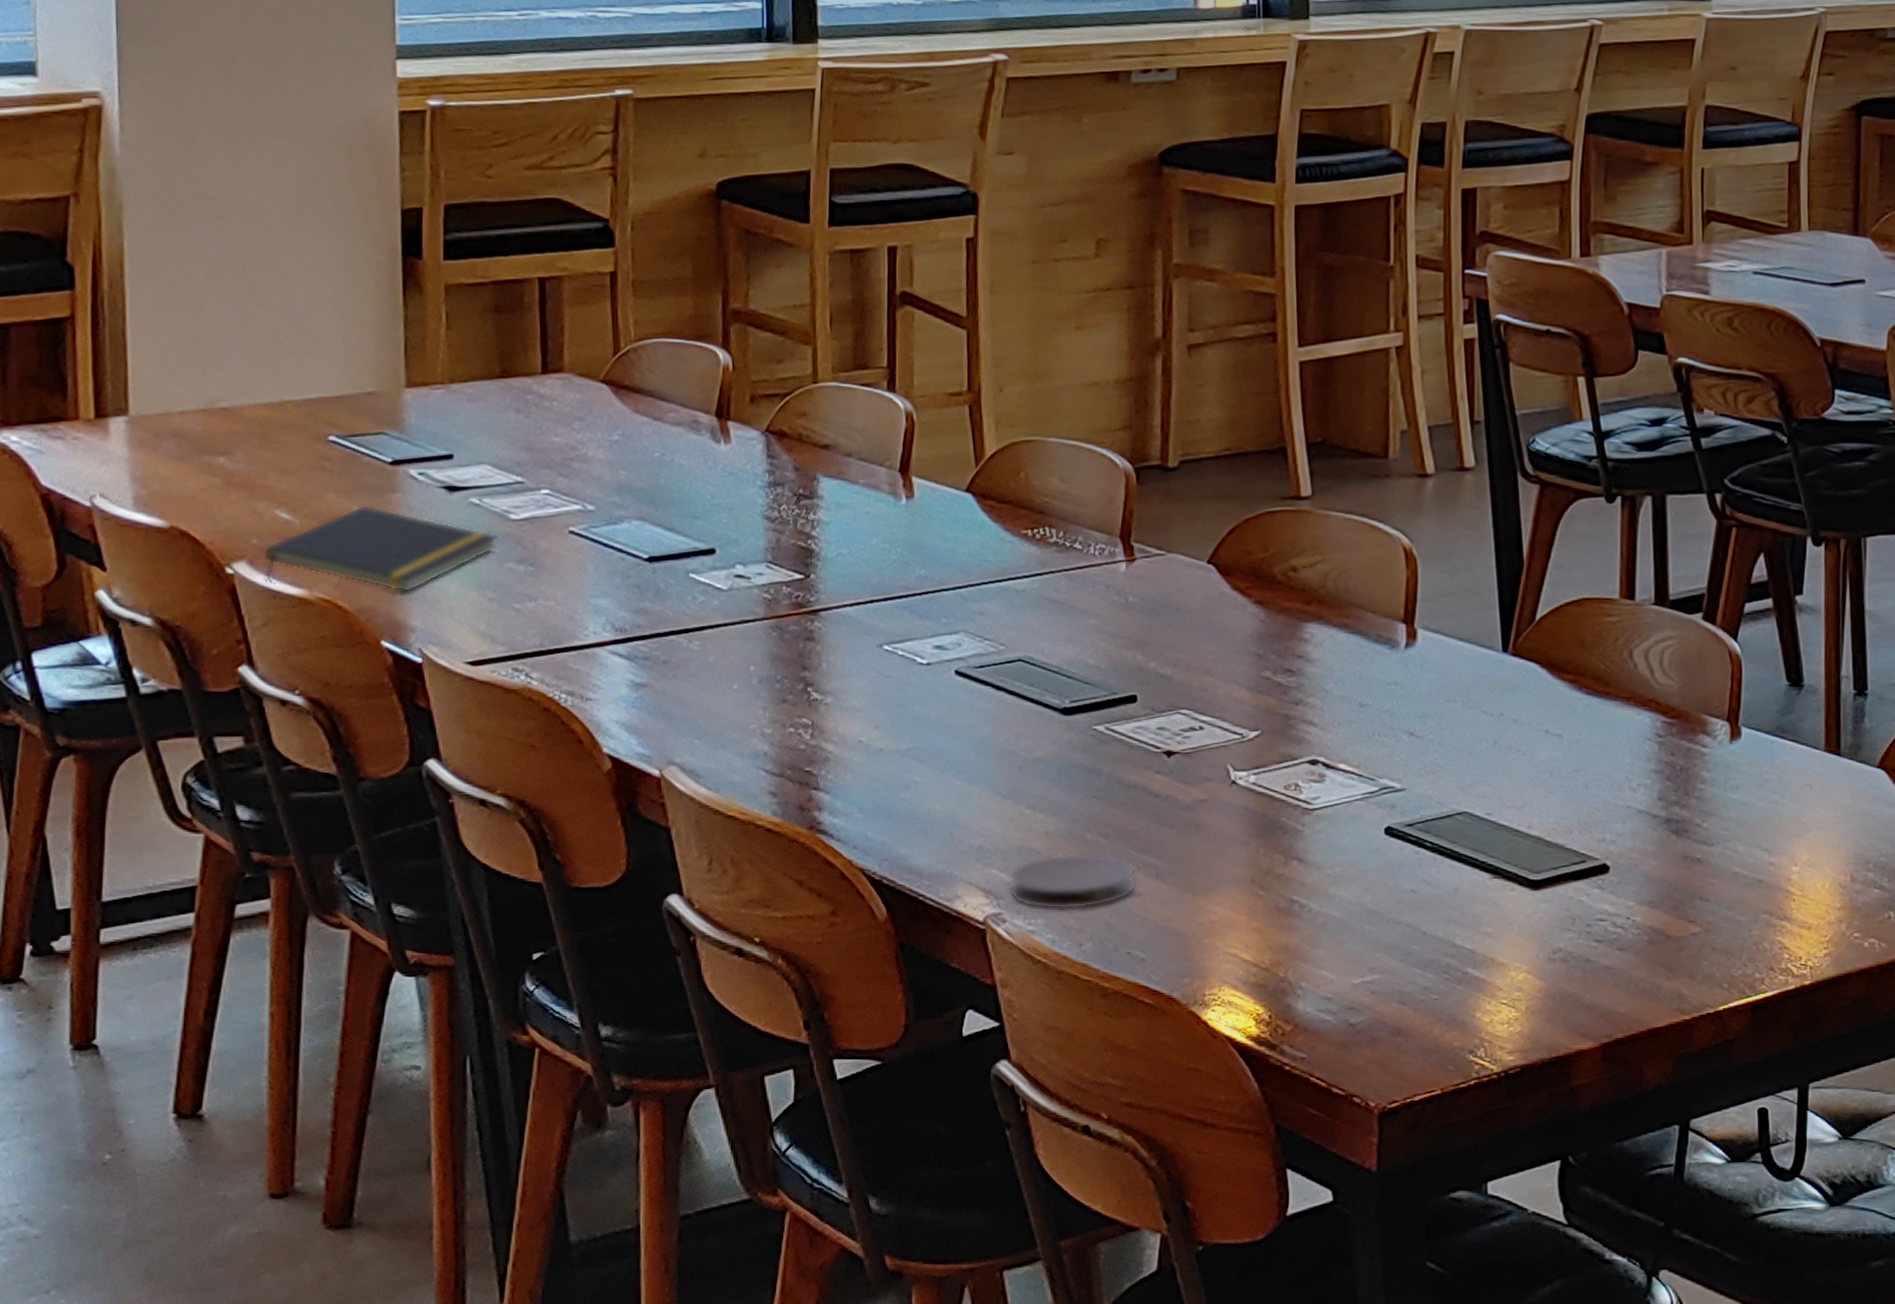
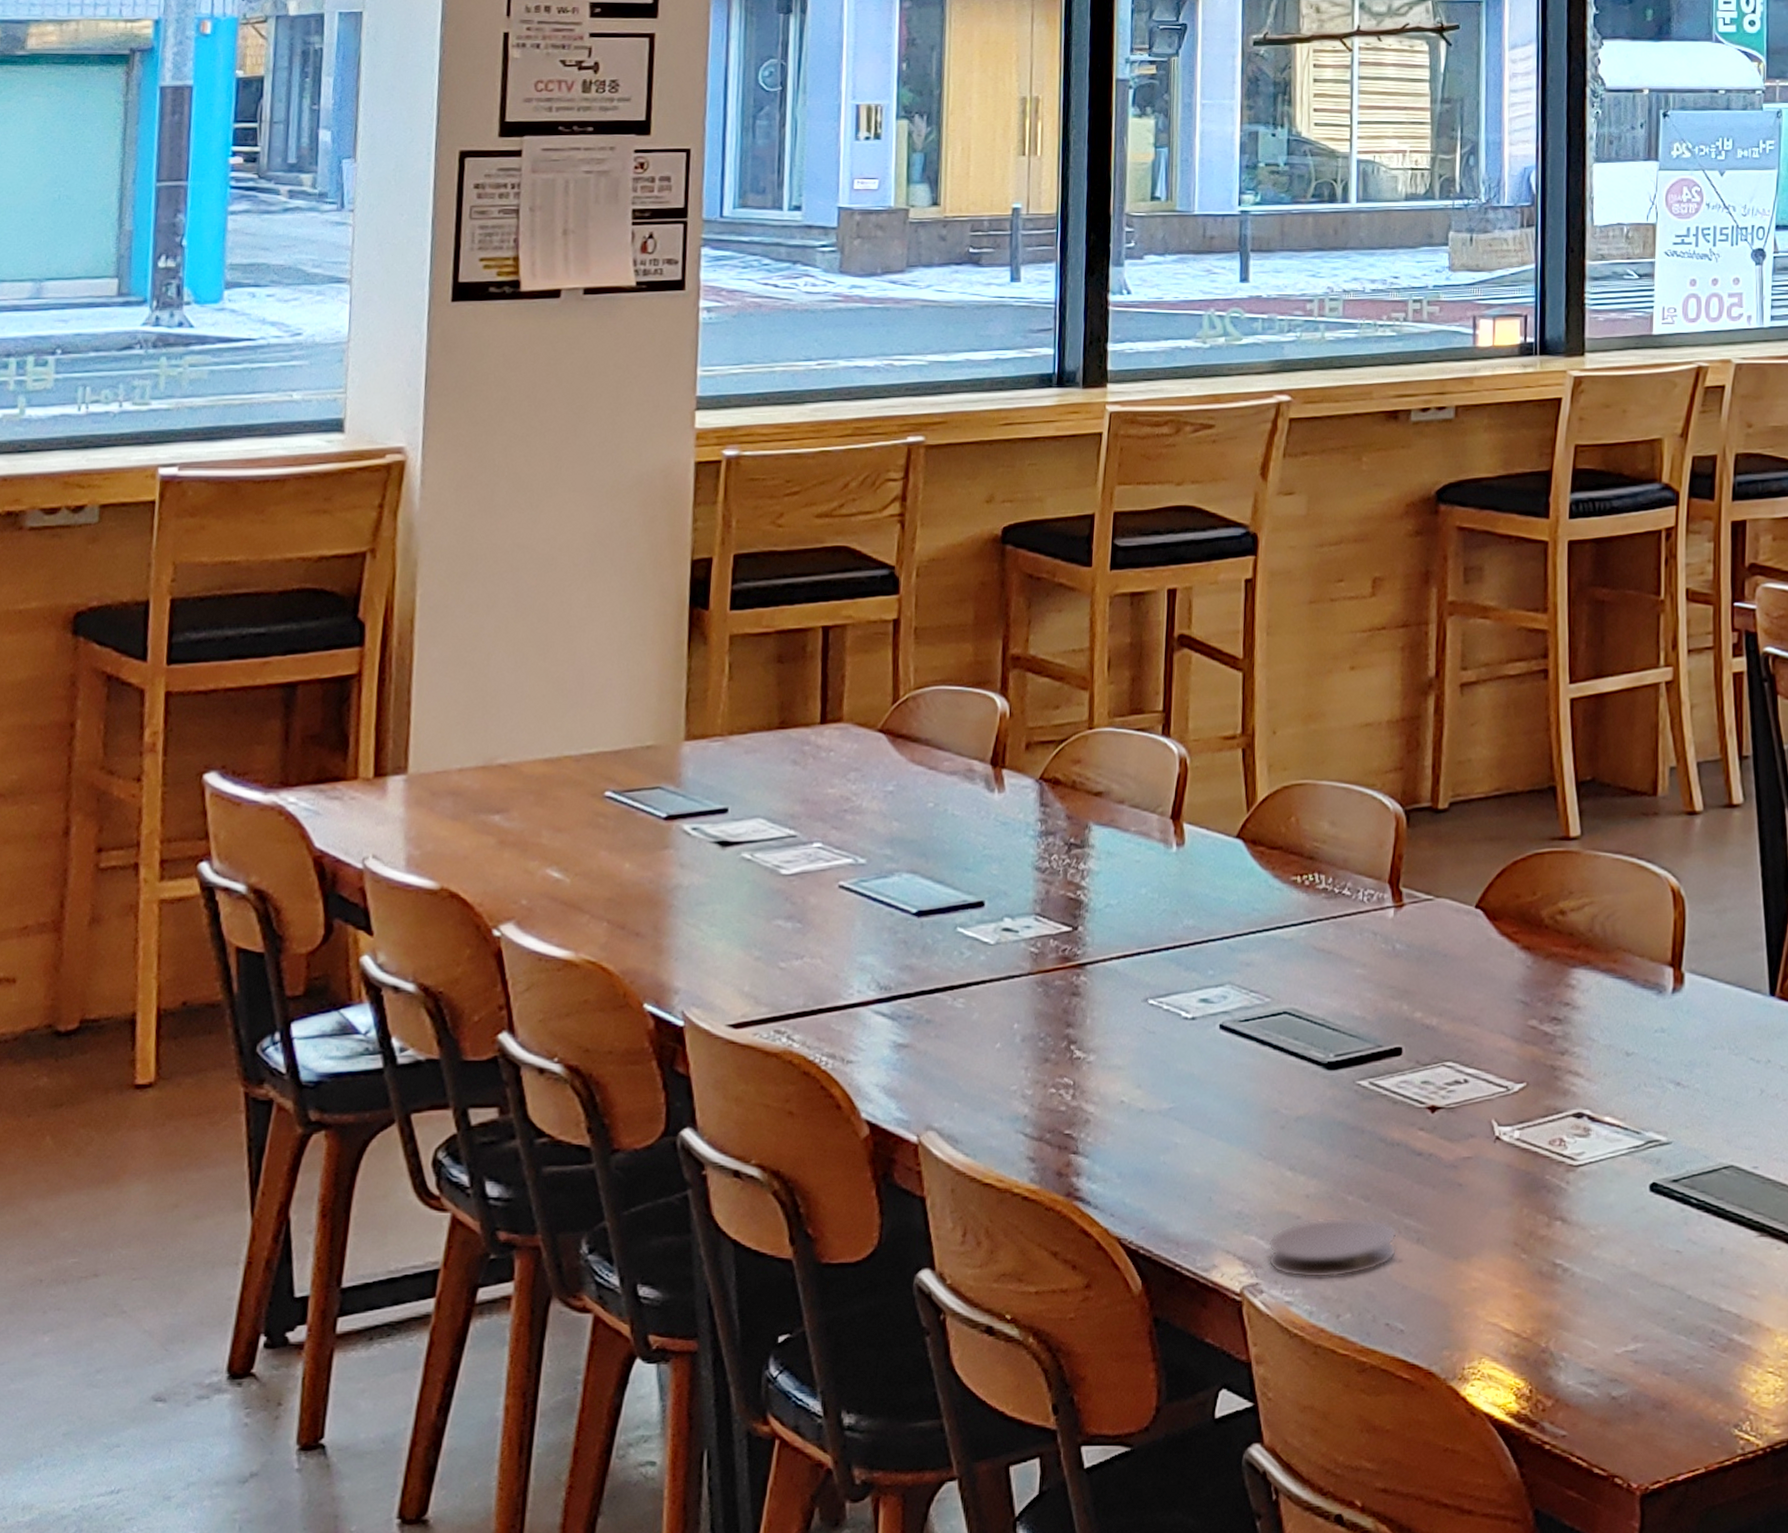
notepad: present [262,504,498,593] -> none [530,862,768,953]

